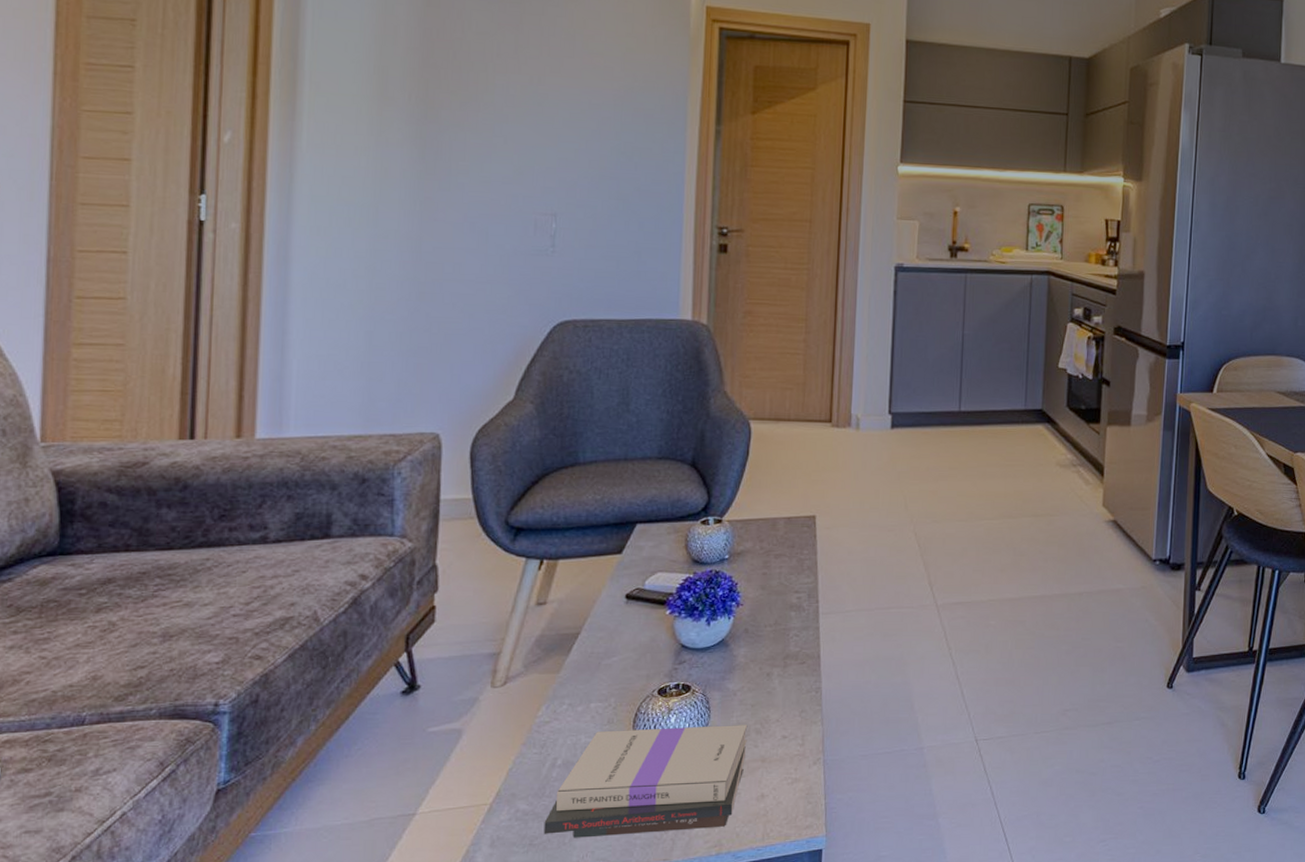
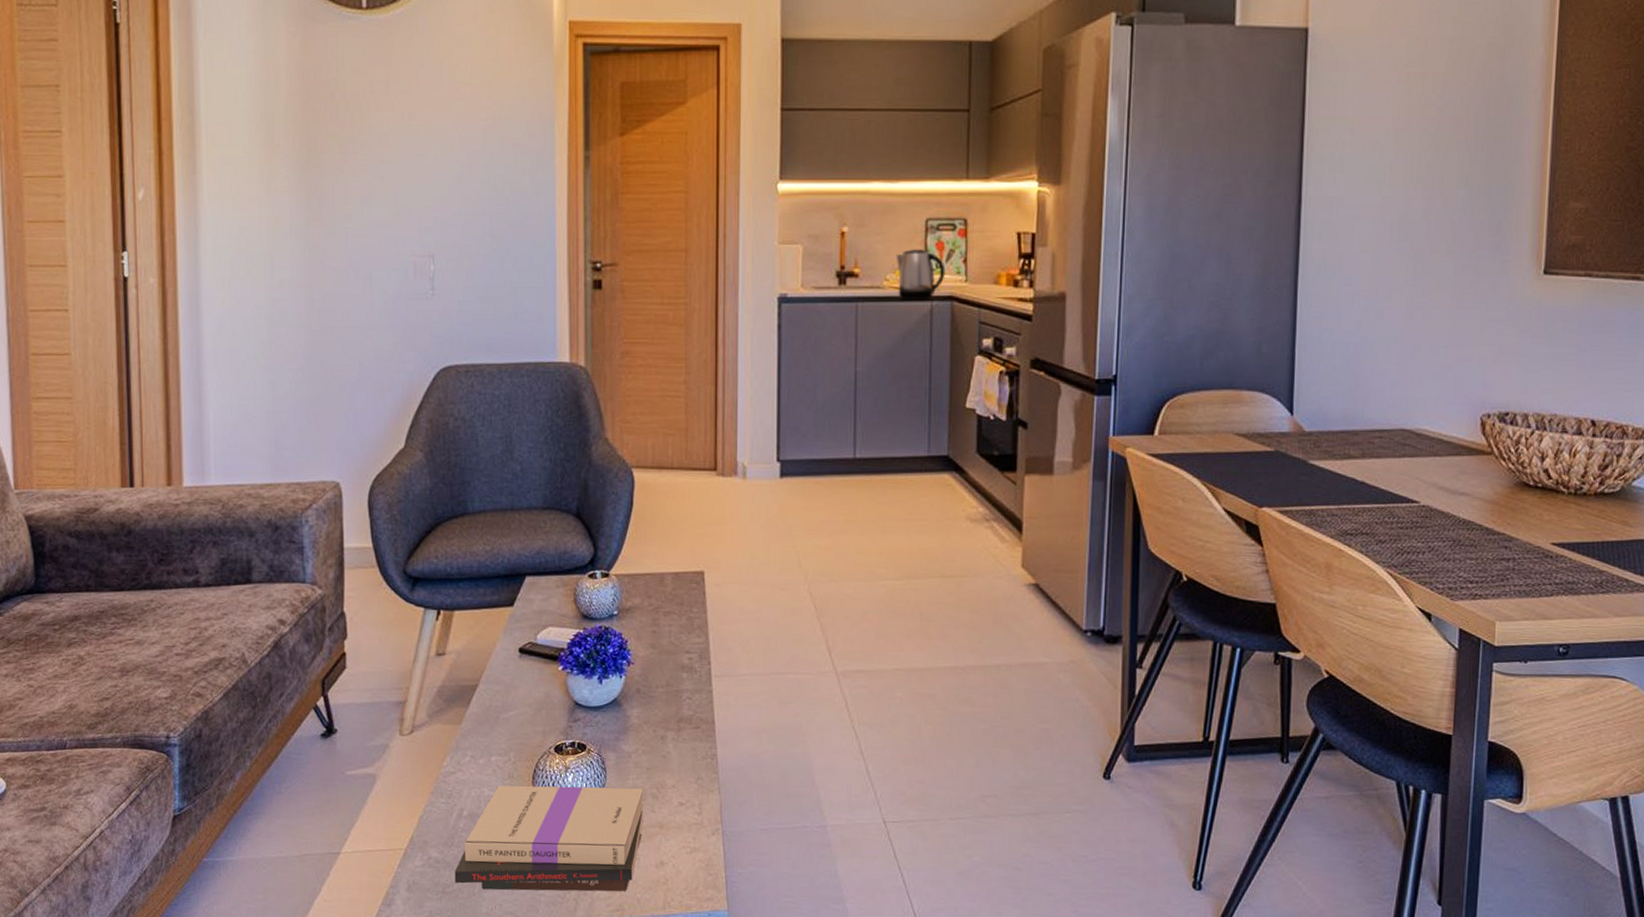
kettle: none [1001,229,1044,275] -> present [896,249,946,302]

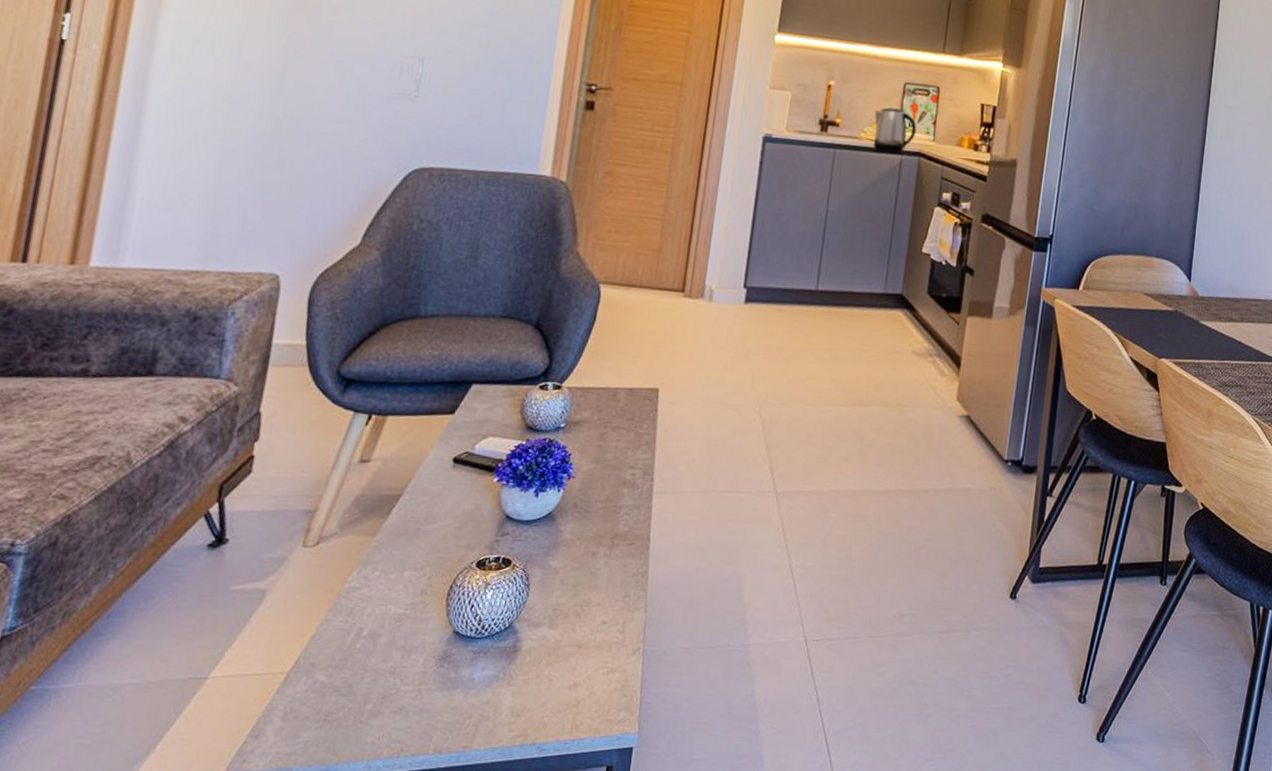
books: present [454,785,644,892] -> none [340,602,567,717]

